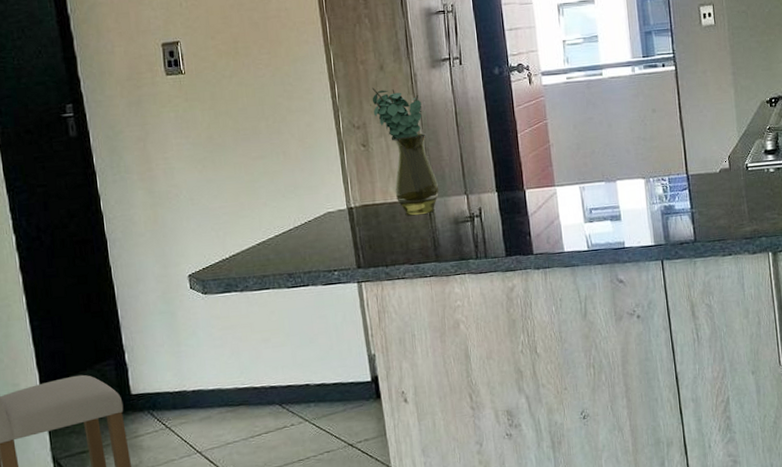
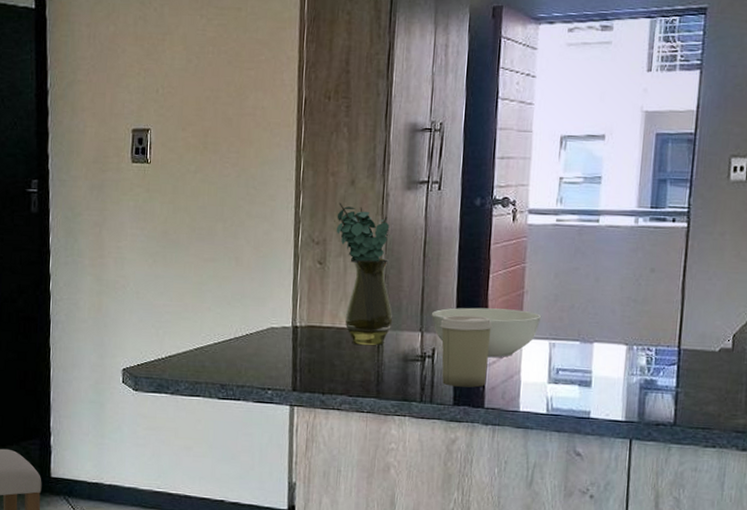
bowl: none [472,161,569,209] -> present [431,307,542,358]
cup: none [482,172,531,240] -> present [440,315,493,388]

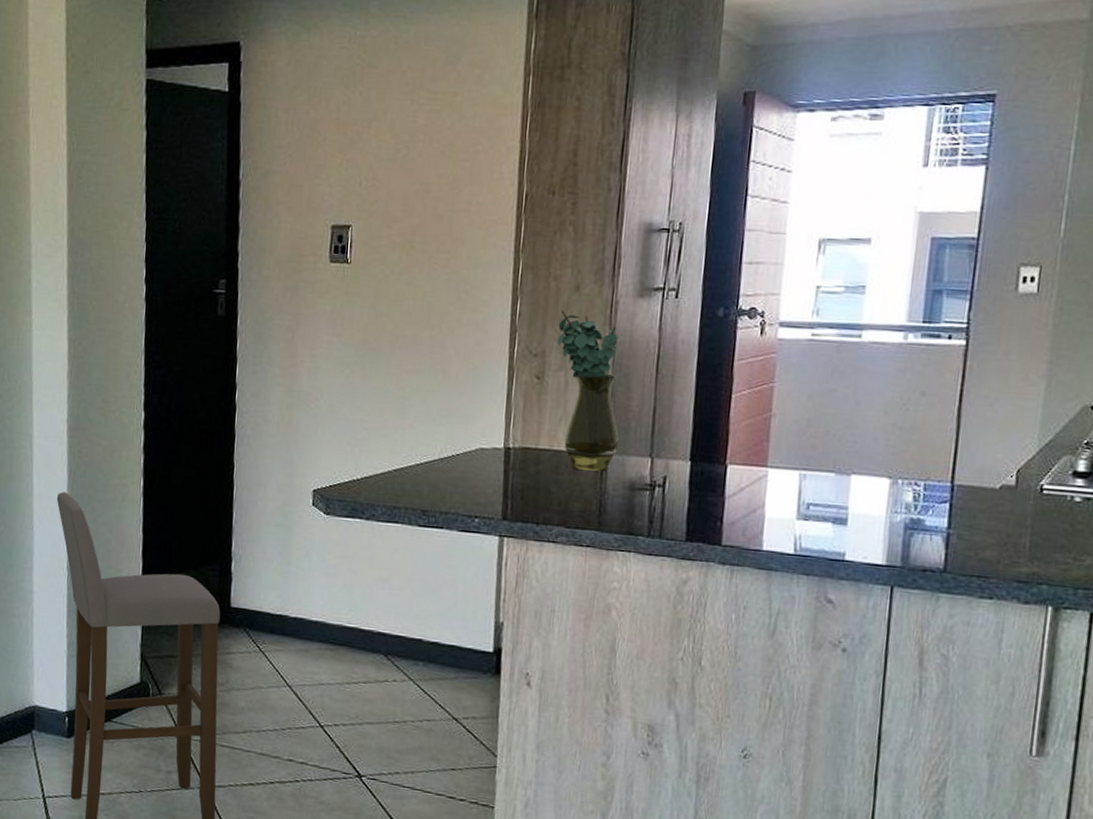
bowl: present [431,307,542,358] -> none [663,431,792,489]
cup: present [440,315,493,388] -> none [673,439,734,522]

